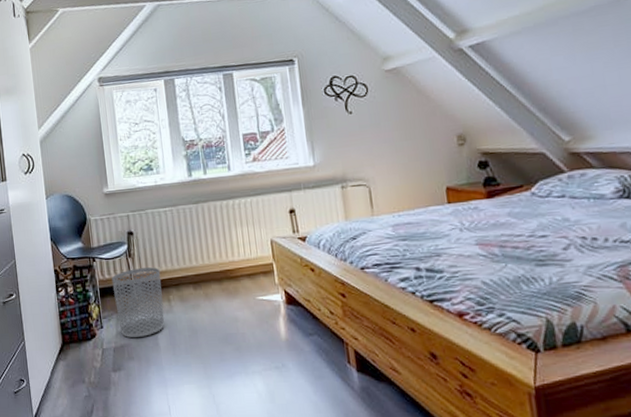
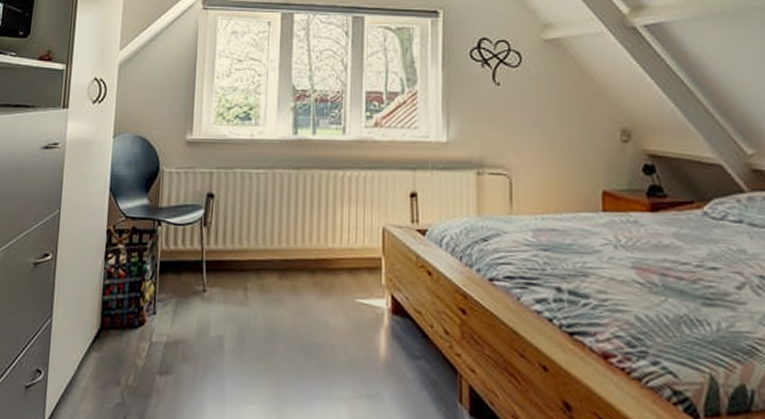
waste bin: present [111,267,165,338] -> none [177,241,241,334]

